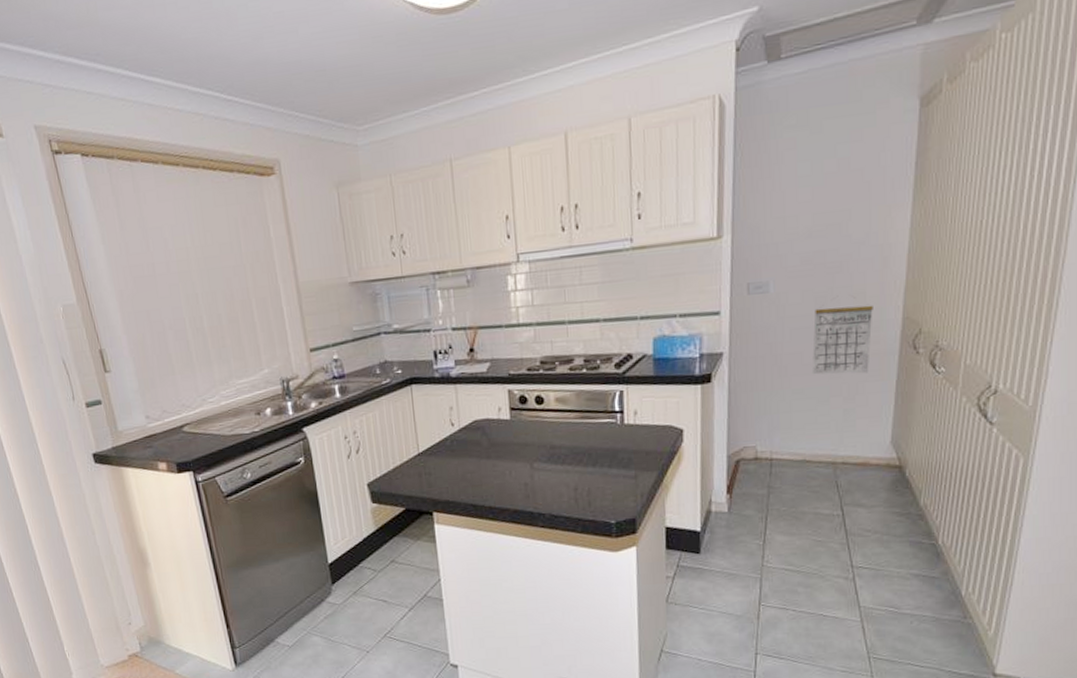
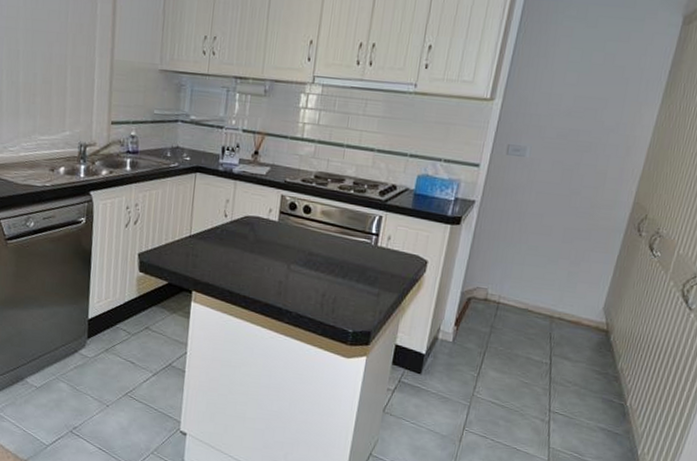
calendar: present [811,305,873,375] -> none [547,179,611,244]

